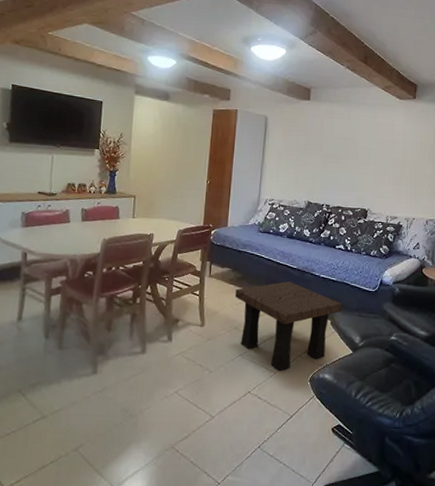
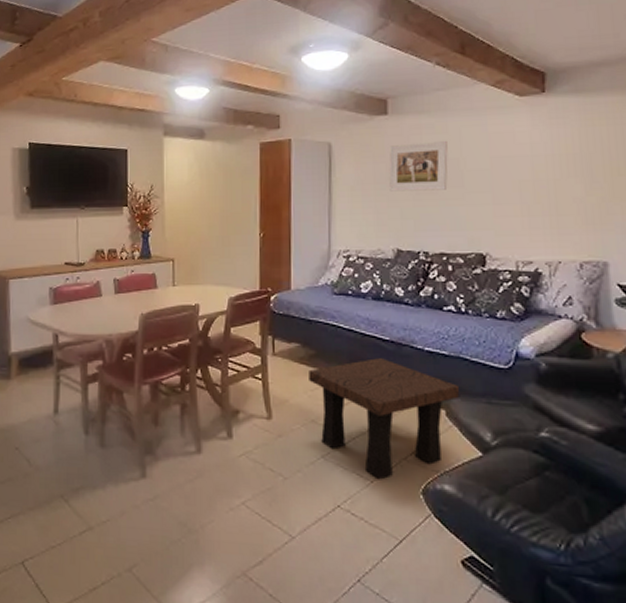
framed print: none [306,124,349,161] -> present [389,140,448,192]

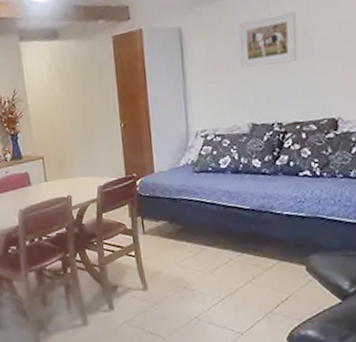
side table: present [309,358,460,480] -> none [177,226,318,332]

